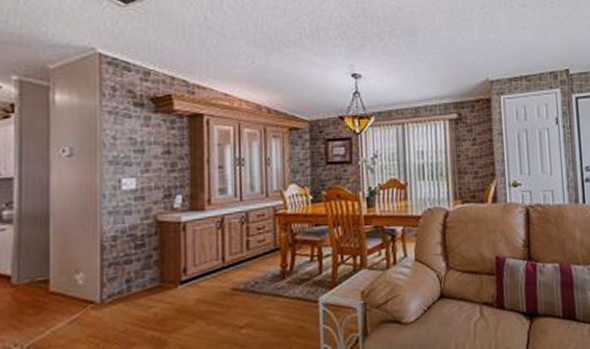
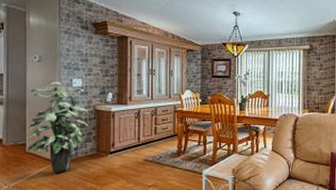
indoor plant: none [50,183,147,321] -> present [26,81,89,173]

